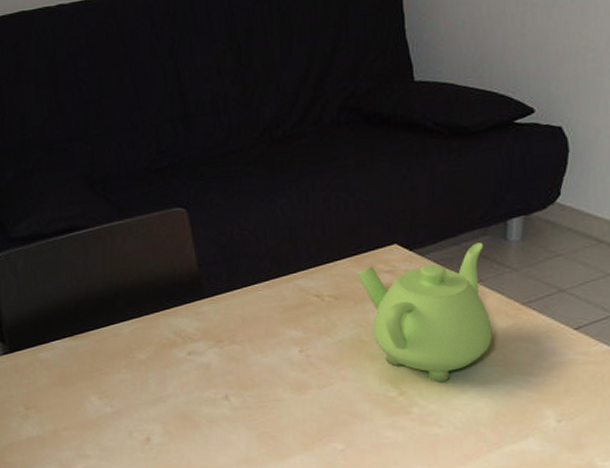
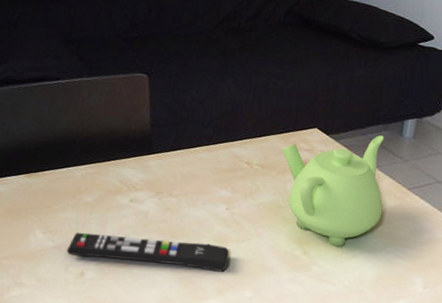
remote control: none [127,393,311,424] -> present [66,232,230,272]

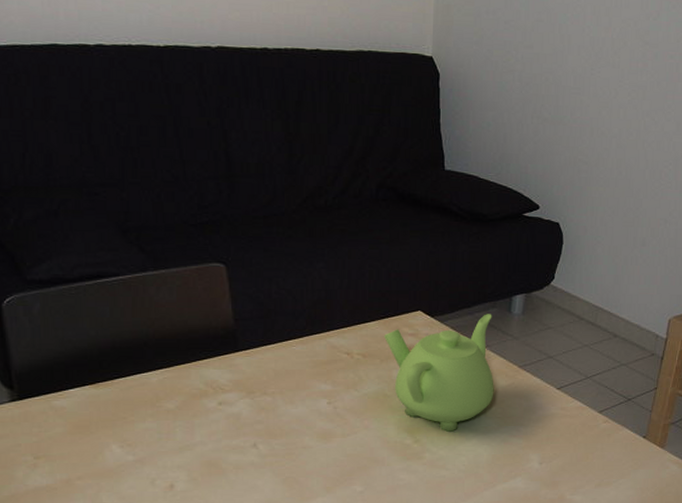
remote control: present [66,232,230,272] -> none [150,441,335,469]

